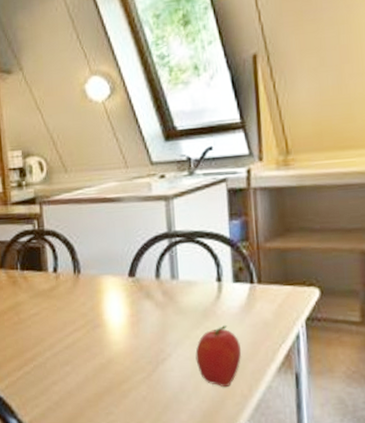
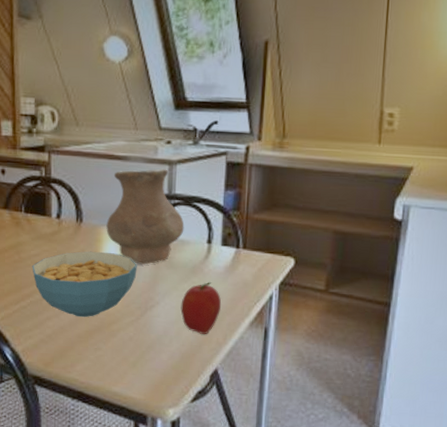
cereal bowl: none [32,303,143,379] -> present [32,251,137,318]
vase: none [105,205,190,313] -> present [106,168,184,265]

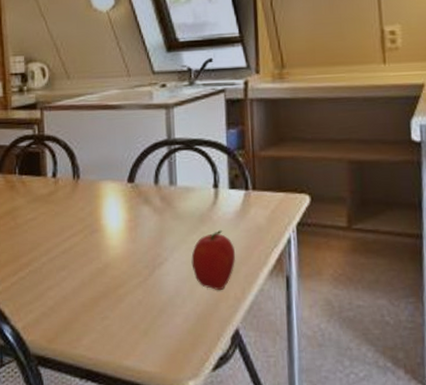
cereal bowl: present [32,251,137,318] -> none [29,208,141,284]
vase: present [106,168,184,265] -> none [105,113,188,218]

